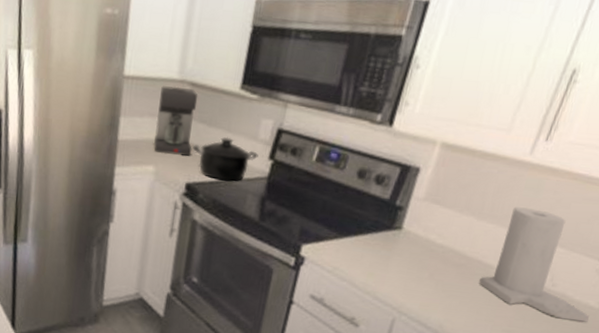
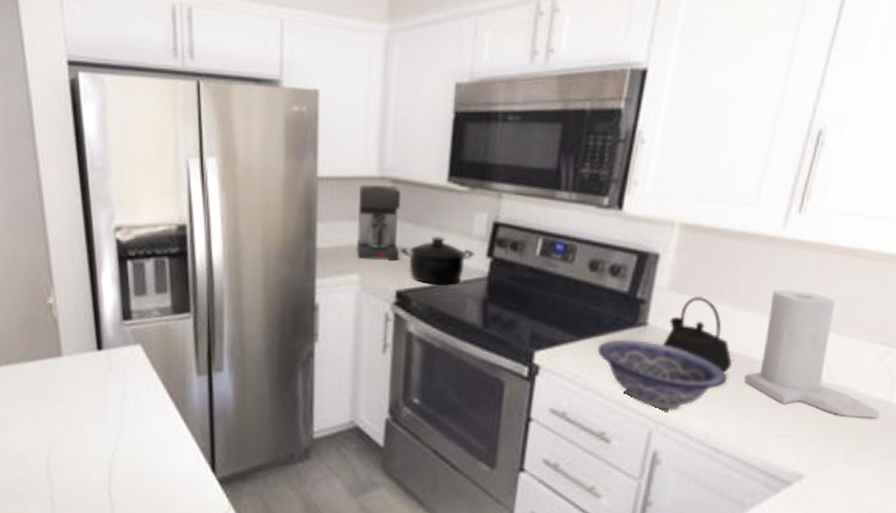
decorative bowl: none [356,238,466,303] -> present [597,338,728,410]
kettle: none [413,207,471,275] -> present [662,295,732,373]

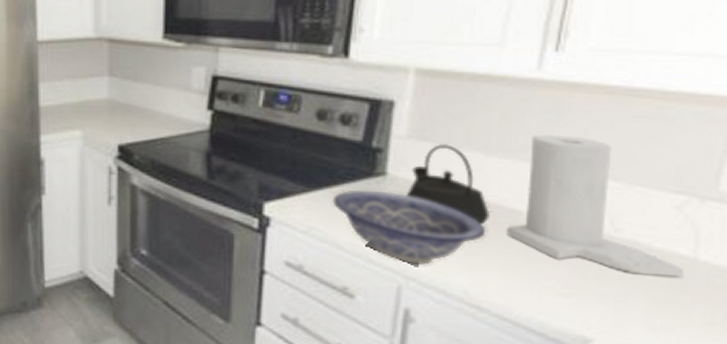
coffee maker: present [357,184,402,260] -> none [77,45,120,117]
saucepan: present [400,235,475,285] -> none [120,91,195,139]

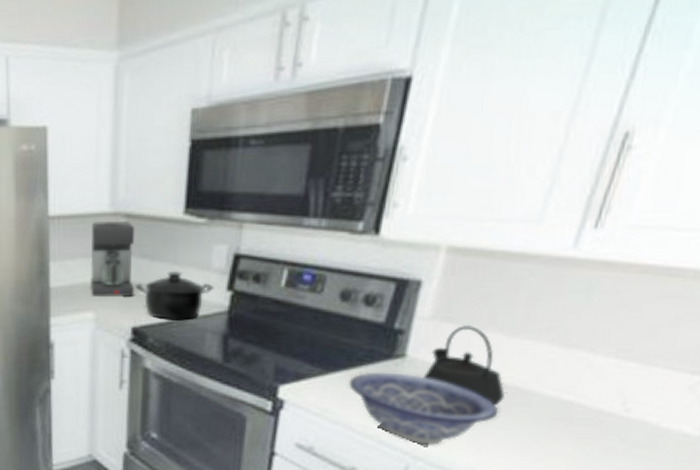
coffee maker: none [77,45,120,117] -> present [90,220,136,298]
saucepan: none [120,91,195,139] -> present [135,270,214,321]
paper towel: present [507,135,683,278] -> none [519,315,685,455]

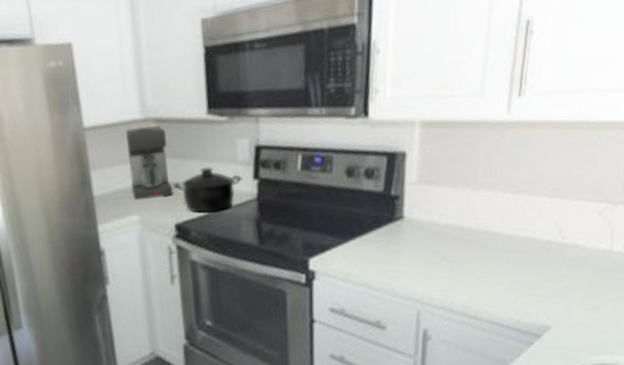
decorative bowl: present [348,371,499,445] -> none [363,232,478,292]
kettle: present [423,324,505,406] -> none [419,184,480,250]

